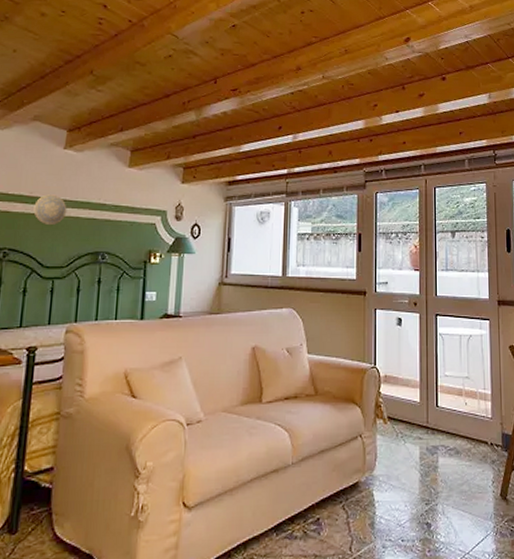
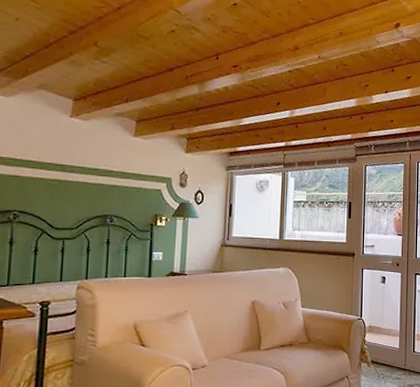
decorative plate: present [33,194,67,226] -> none [42,160,75,190]

